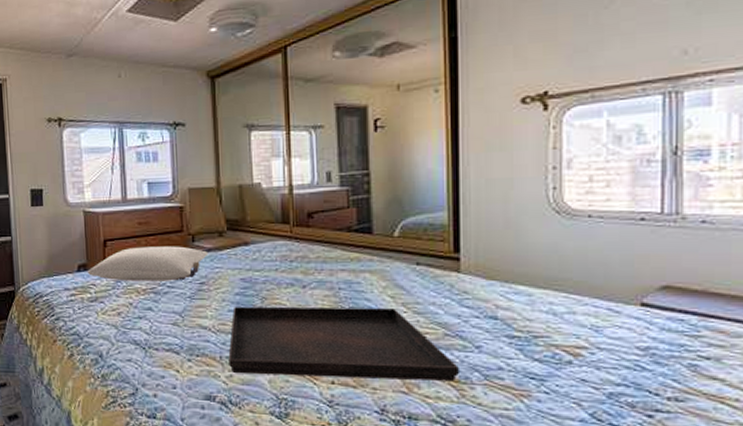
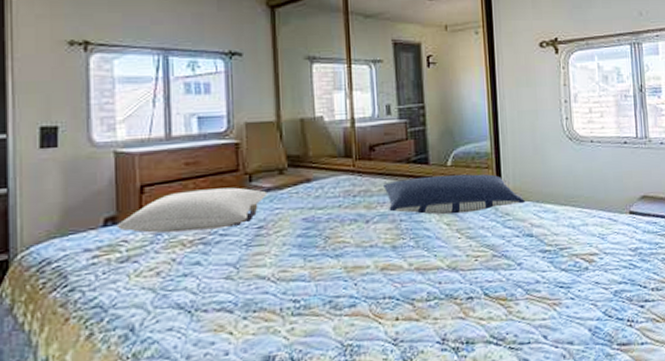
serving tray: present [228,307,459,381] -> none [289,235,506,325]
pillow: none [322,246,491,287] -> present [383,174,526,215]

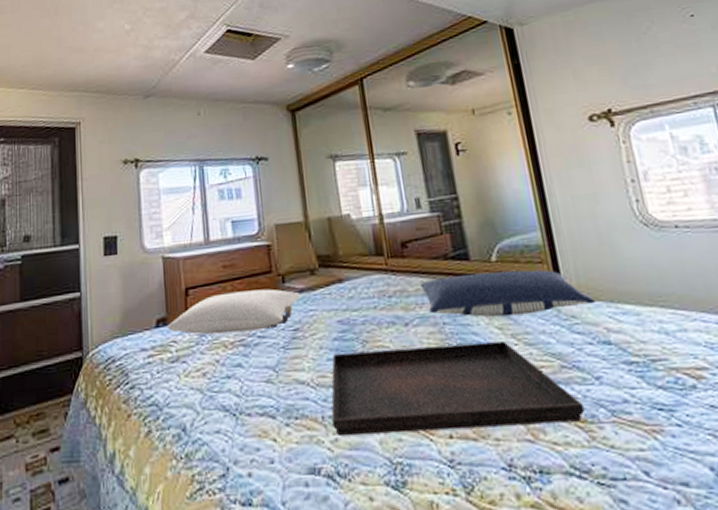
serving tray: none [289,235,506,325] -> present [331,341,584,435]

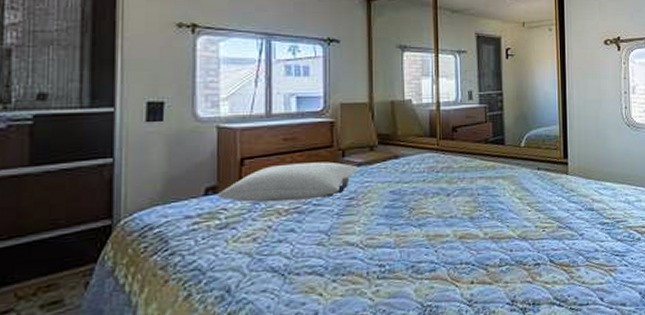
serving tray: present [331,341,584,435] -> none [376,208,569,287]
pillow: present [420,269,596,318] -> none [464,154,589,190]

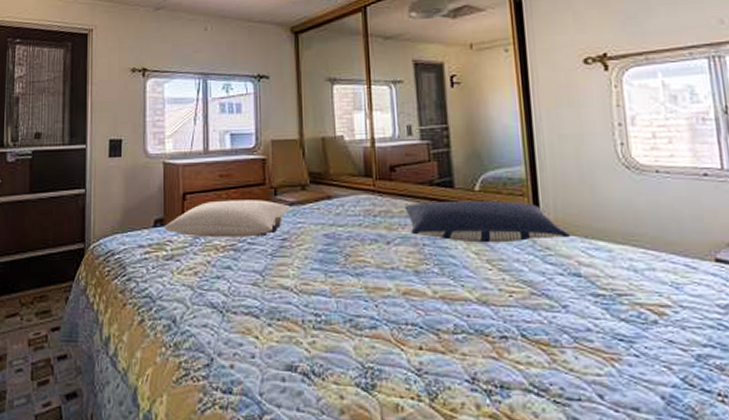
pillow: none [464,154,589,190] -> present [405,200,571,243]

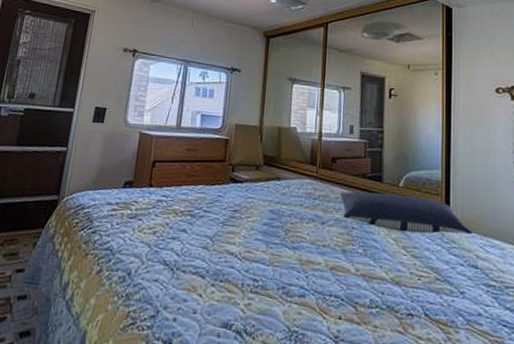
pillow: present [164,200,291,238] -> none [132,171,245,206]

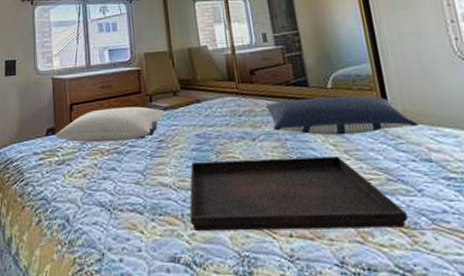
pillow: none [132,171,245,206] -> present [55,106,165,143]
serving tray: none [249,236,446,324] -> present [189,156,408,231]

